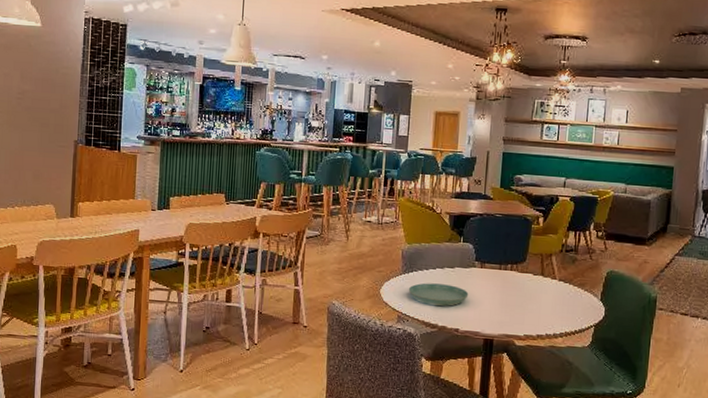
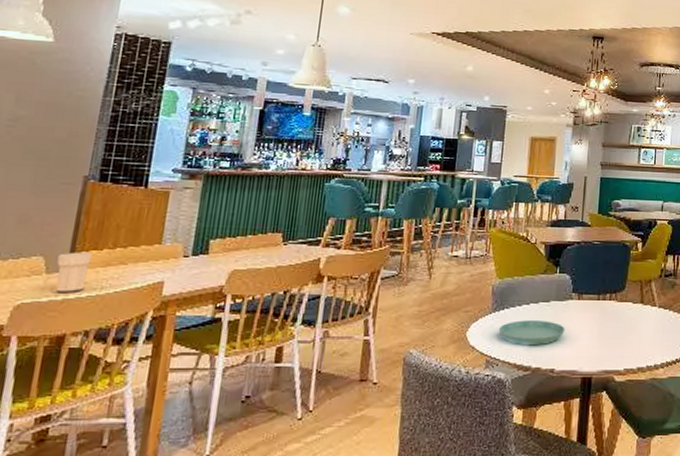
cup: none [63,202,86,235] -> present [56,252,92,294]

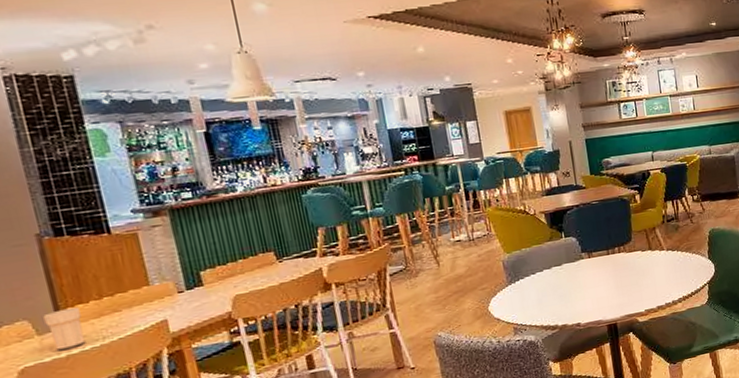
saucer: present [498,320,565,346] -> none [518,282,583,309]

